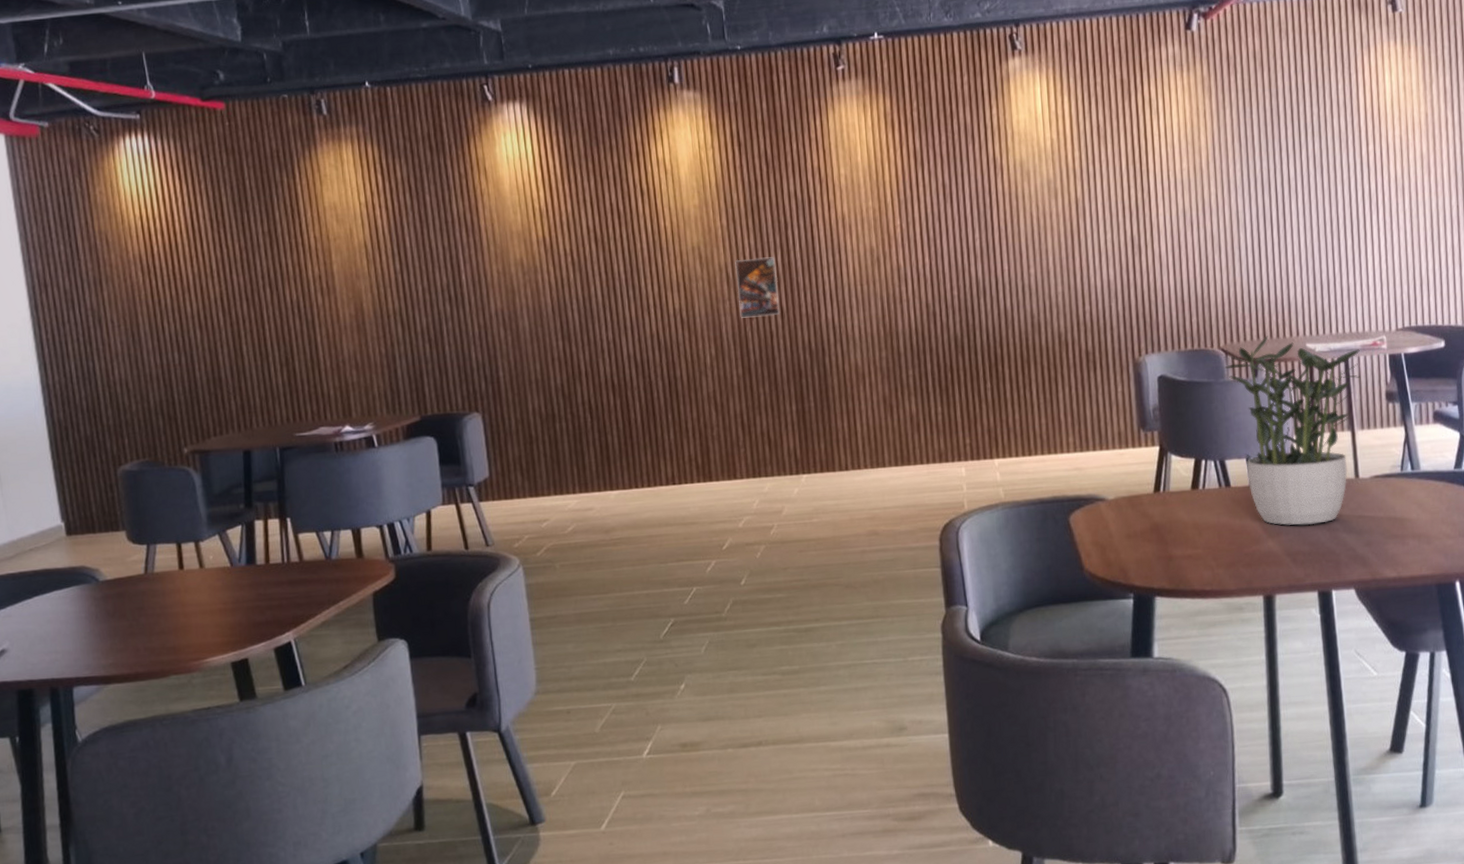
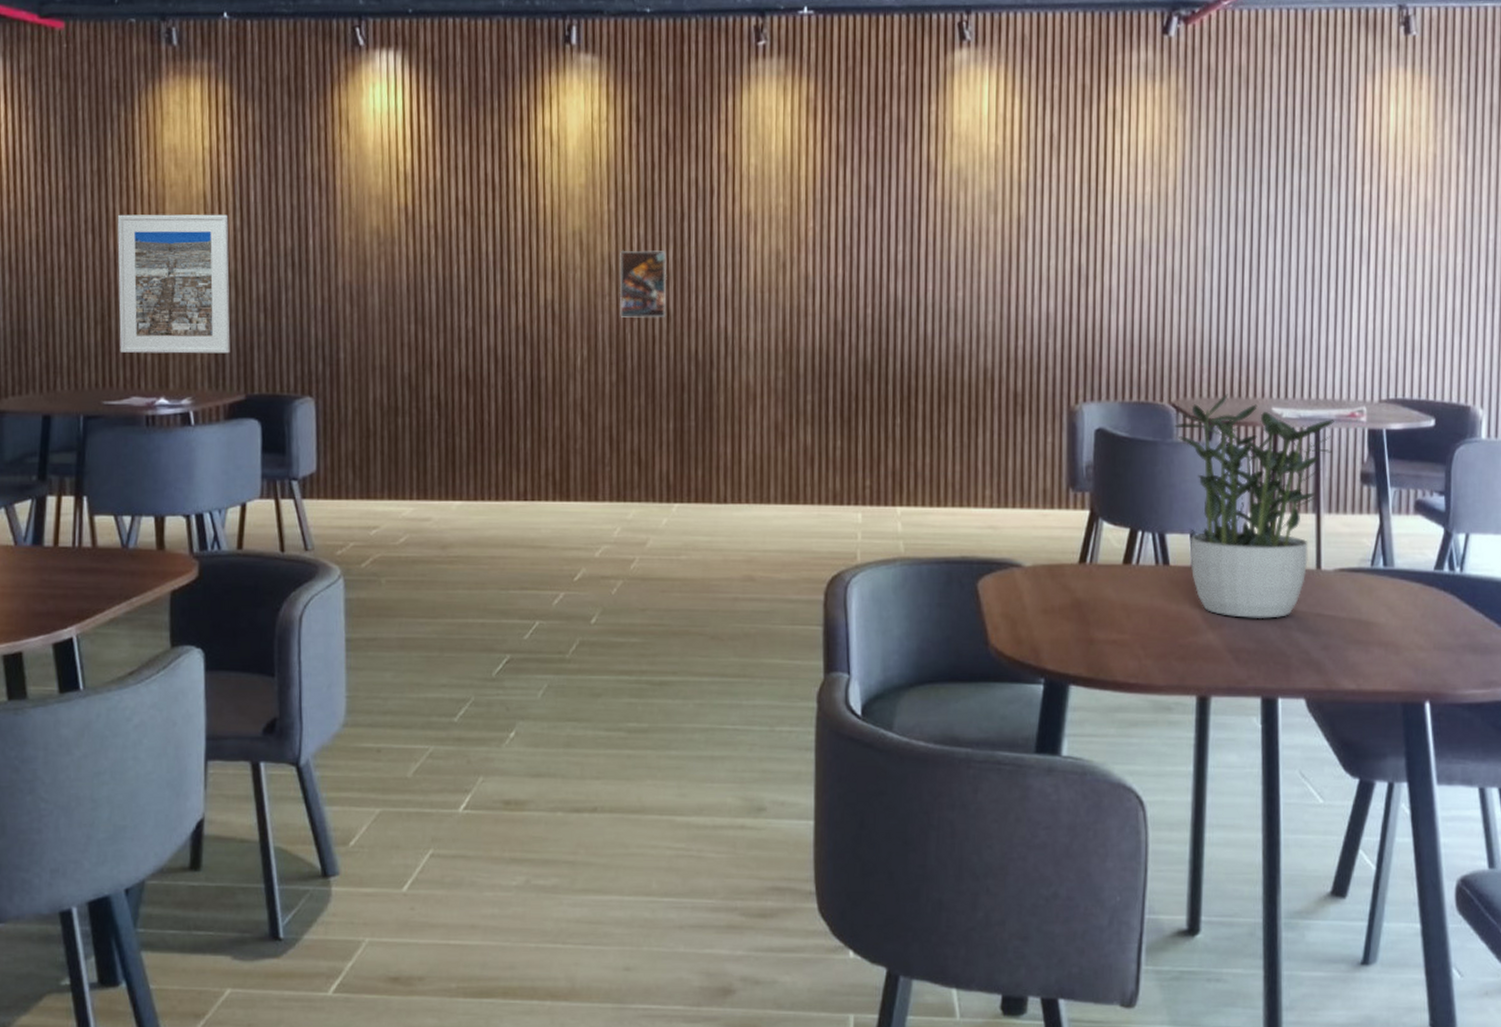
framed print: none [290,260,403,390] -> present [117,214,231,354]

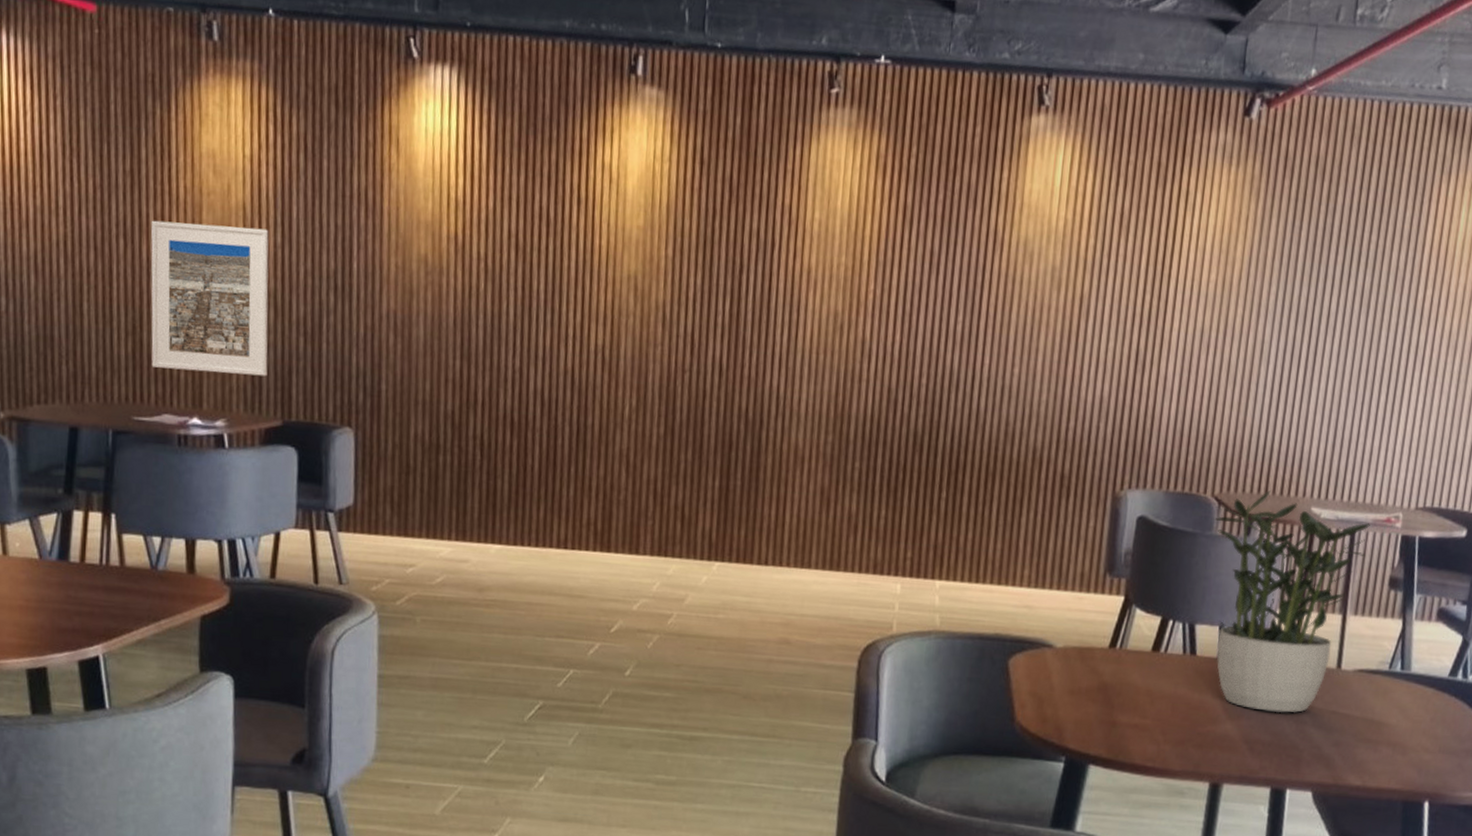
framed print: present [619,250,667,318] -> none [671,298,723,372]

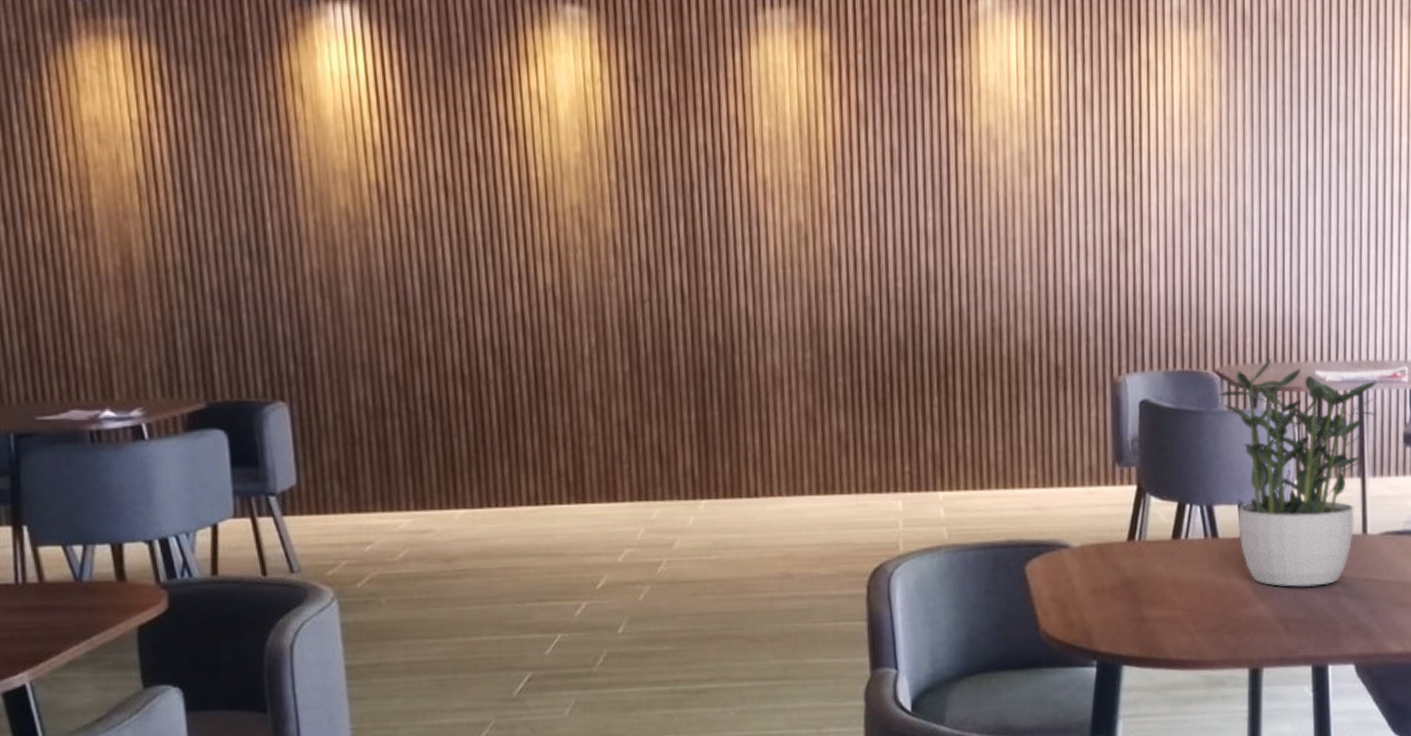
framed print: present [150,220,269,377] -> none [33,197,184,360]

